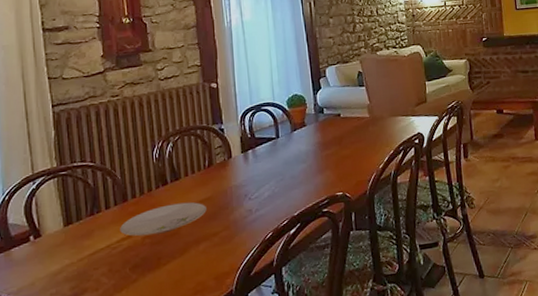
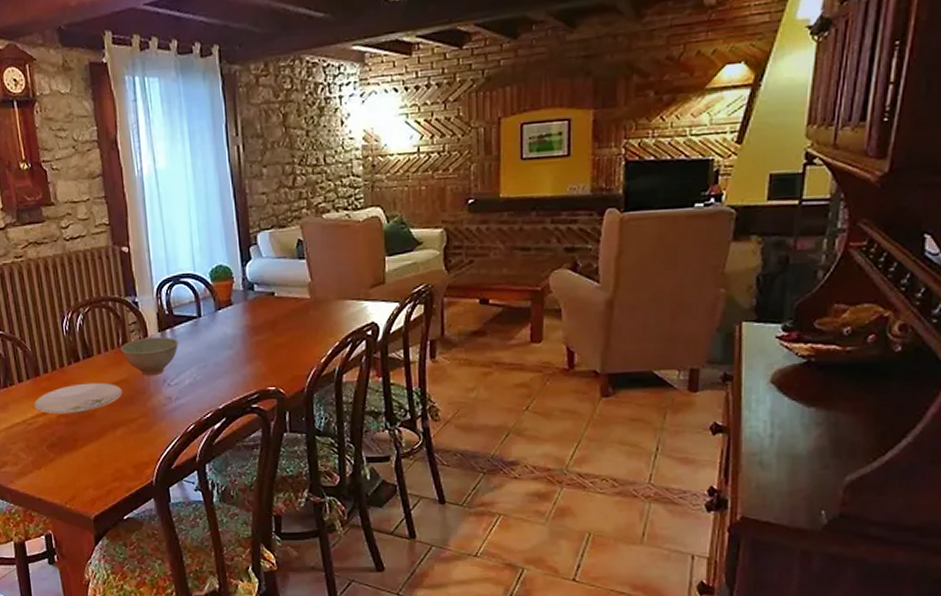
bowl: none [206,156,260,193] -> present [120,337,179,376]

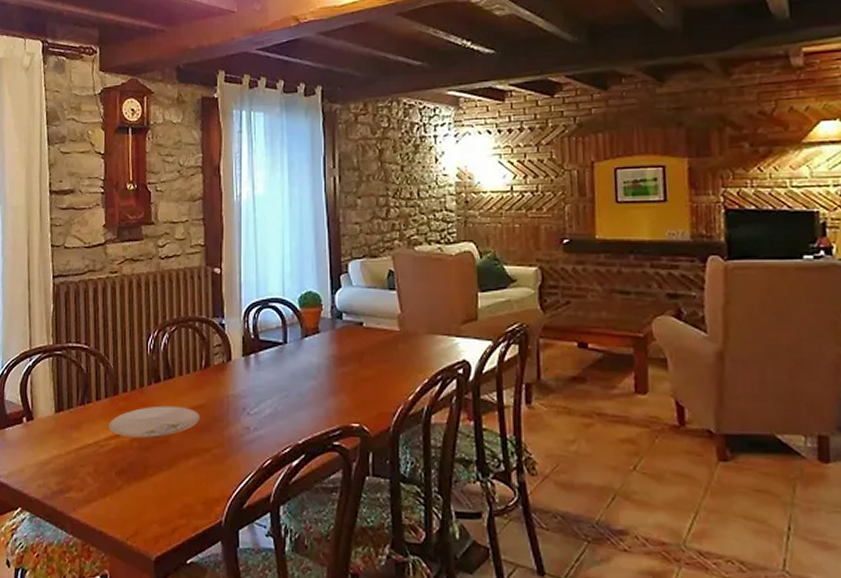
bowl: present [120,337,179,376] -> none [203,361,263,403]

